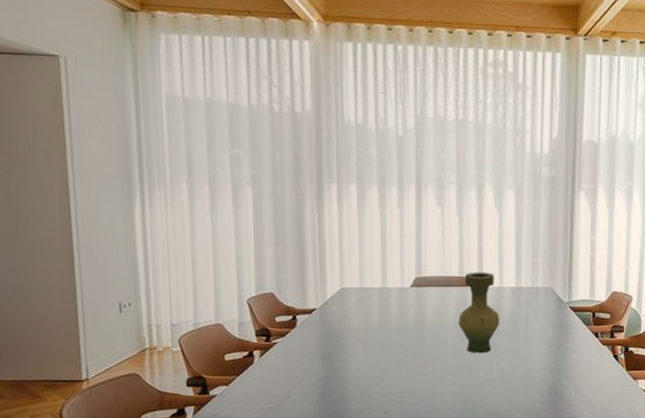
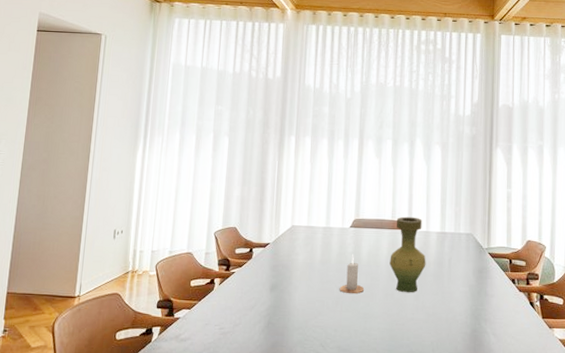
candle: none [402,316,431,359] -> present [339,254,365,294]

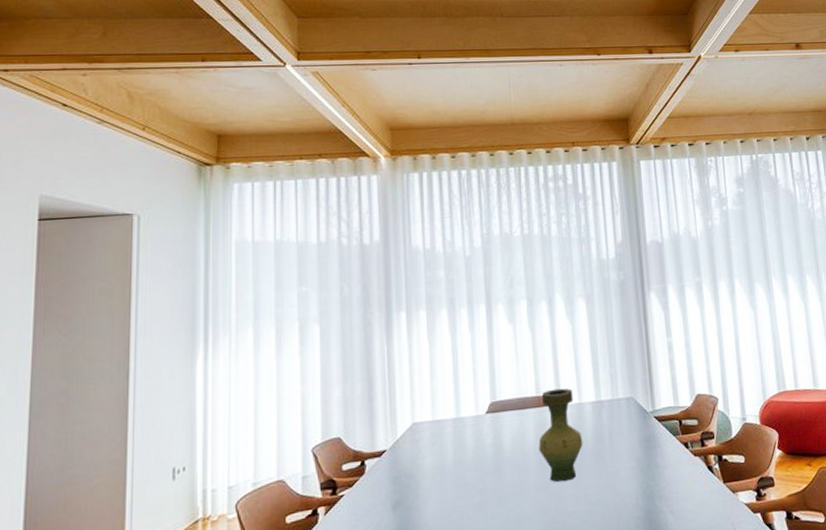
candle: present [339,254,365,294] -> none [480,446,512,497]

